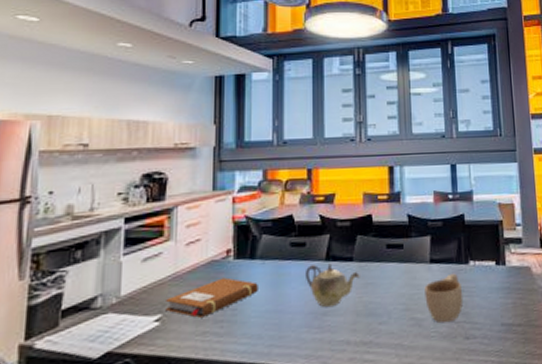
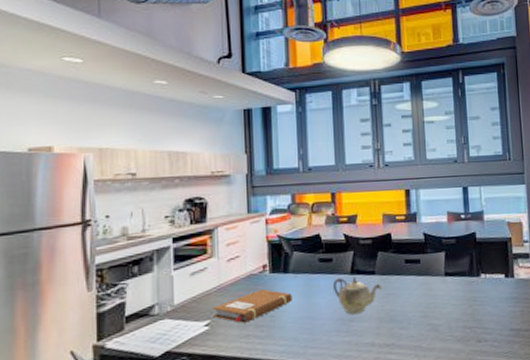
cup: present [424,273,464,323] -> none [440,284,476,329]

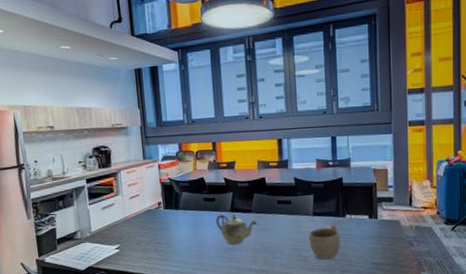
notebook: present [213,289,292,323] -> none [121,222,183,248]
cup: none [440,284,476,329] -> present [309,223,341,260]

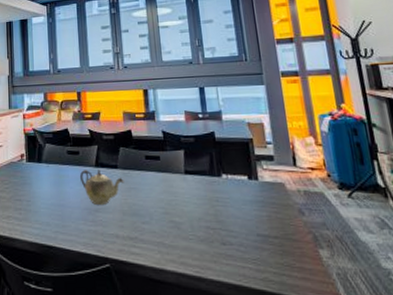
cup: present [309,223,341,260] -> none [181,184,218,228]

